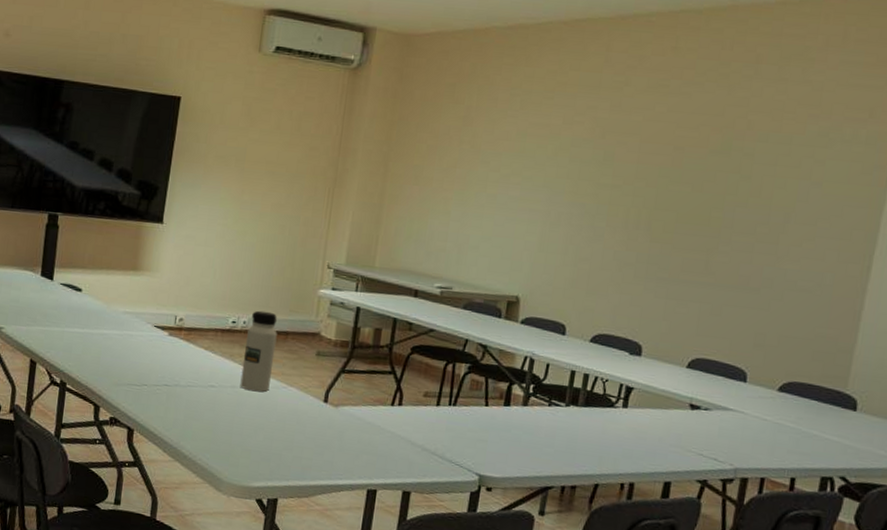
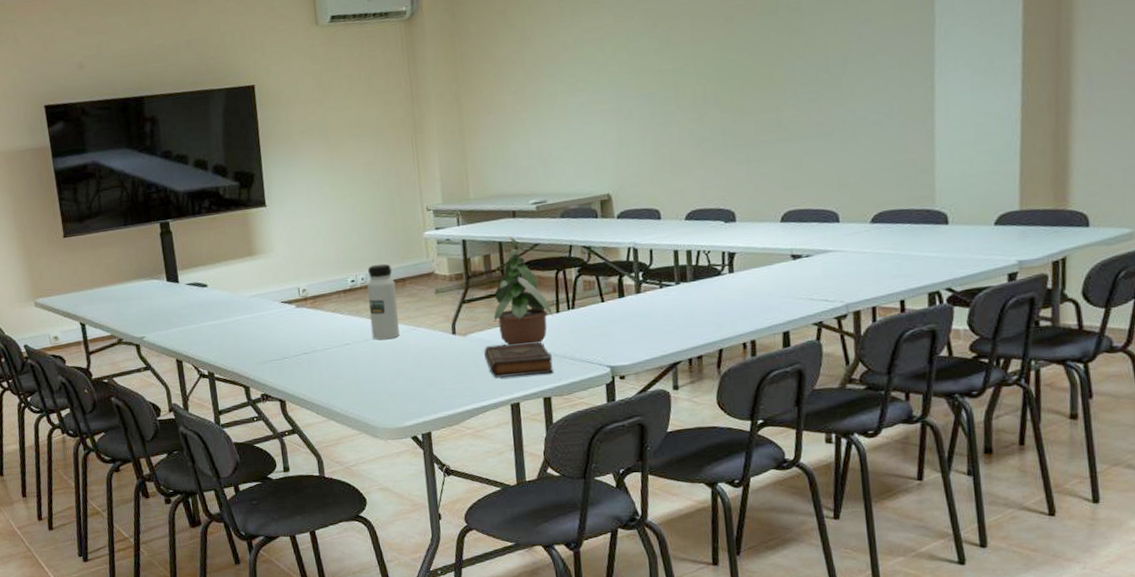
book: none [351,422,422,468] -> present [484,341,553,378]
potted plant: none [369,315,433,433] -> present [493,236,553,346]

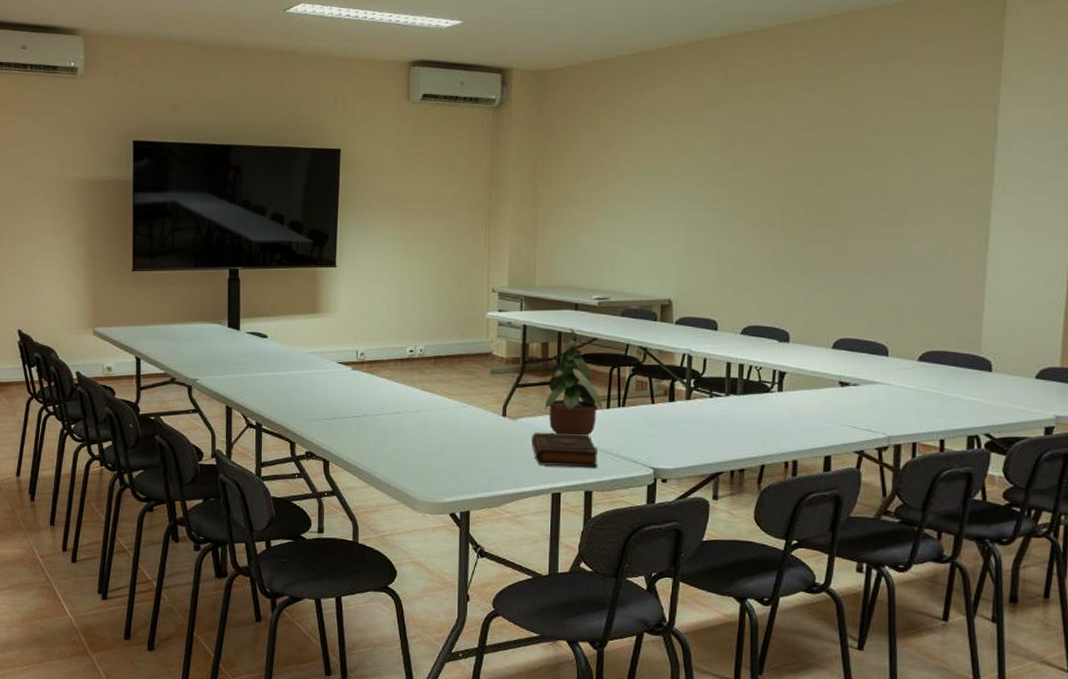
water bottle: present [367,263,400,340] -> none [423,338,453,414]

